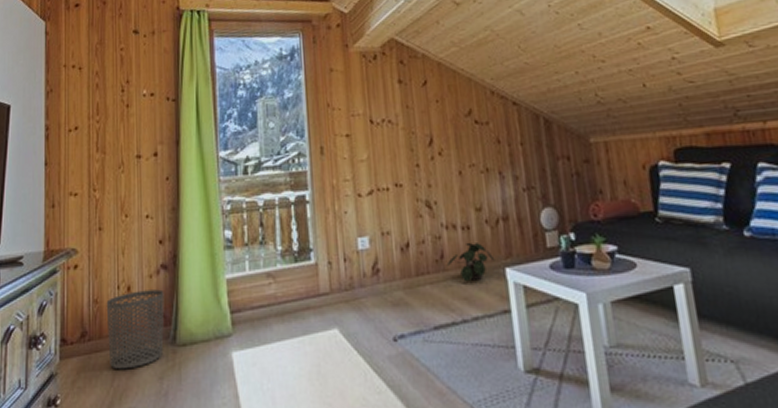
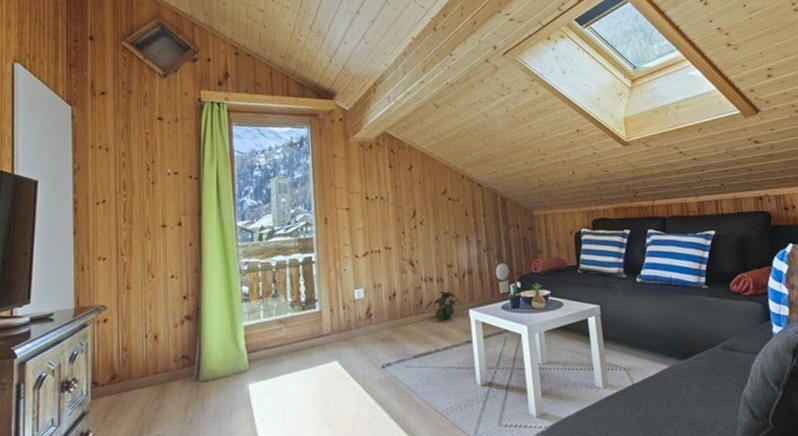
waste bin: present [106,289,165,370] -> none [135,336,189,405]

